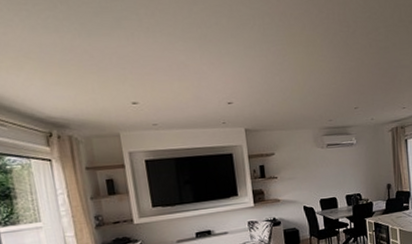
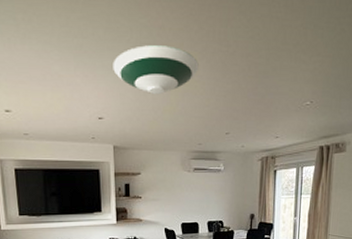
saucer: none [238,30,322,77] -> present [113,45,199,95]

